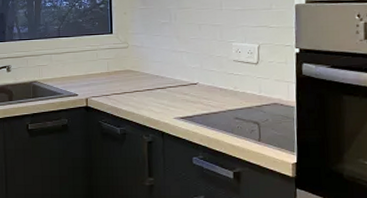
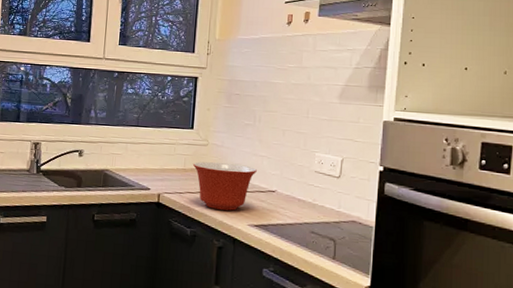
mixing bowl: none [116,62,177,107] -> present [193,161,257,211]

